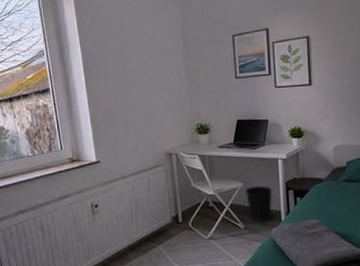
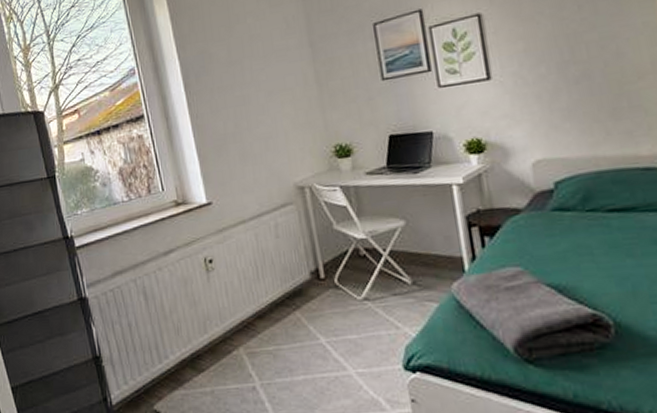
wastebasket: present [245,186,272,222] -> none [408,223,450,275]

